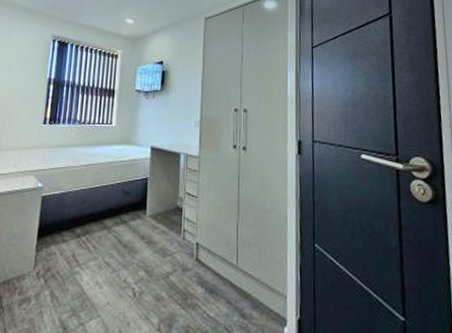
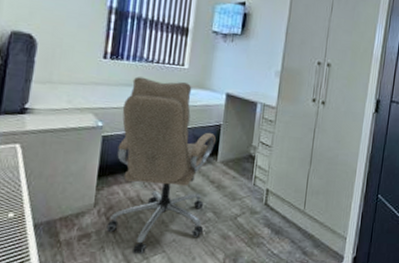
office chair: none [44,138,145,320] -> present [106,77,217,255]

